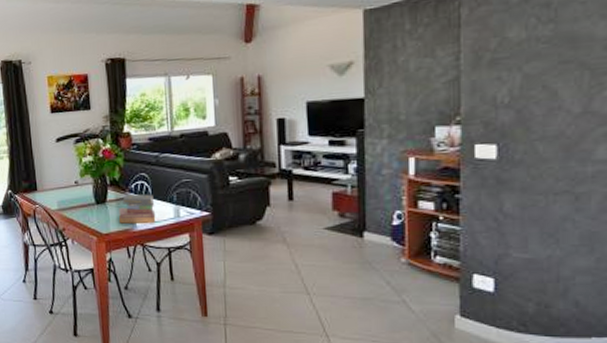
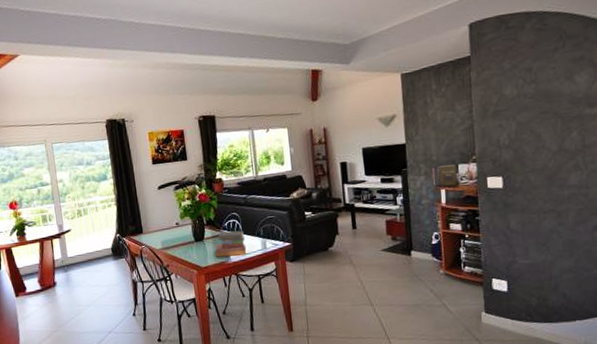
books: none [397,125,432,155] -> present [431,164,457,188]

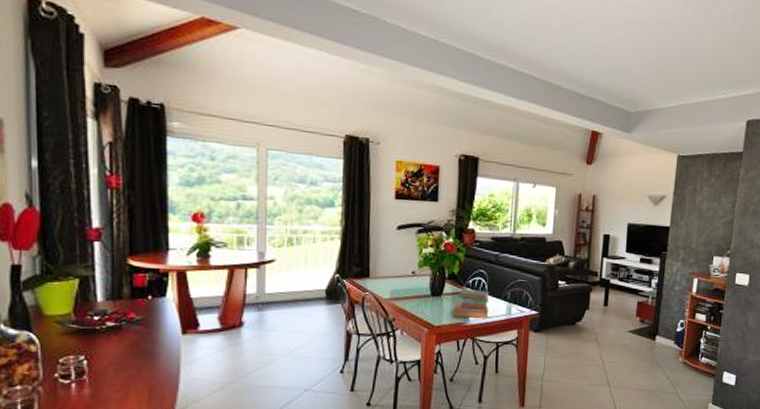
books: present [431,164,457,188] -> none [687,254,711,277]

